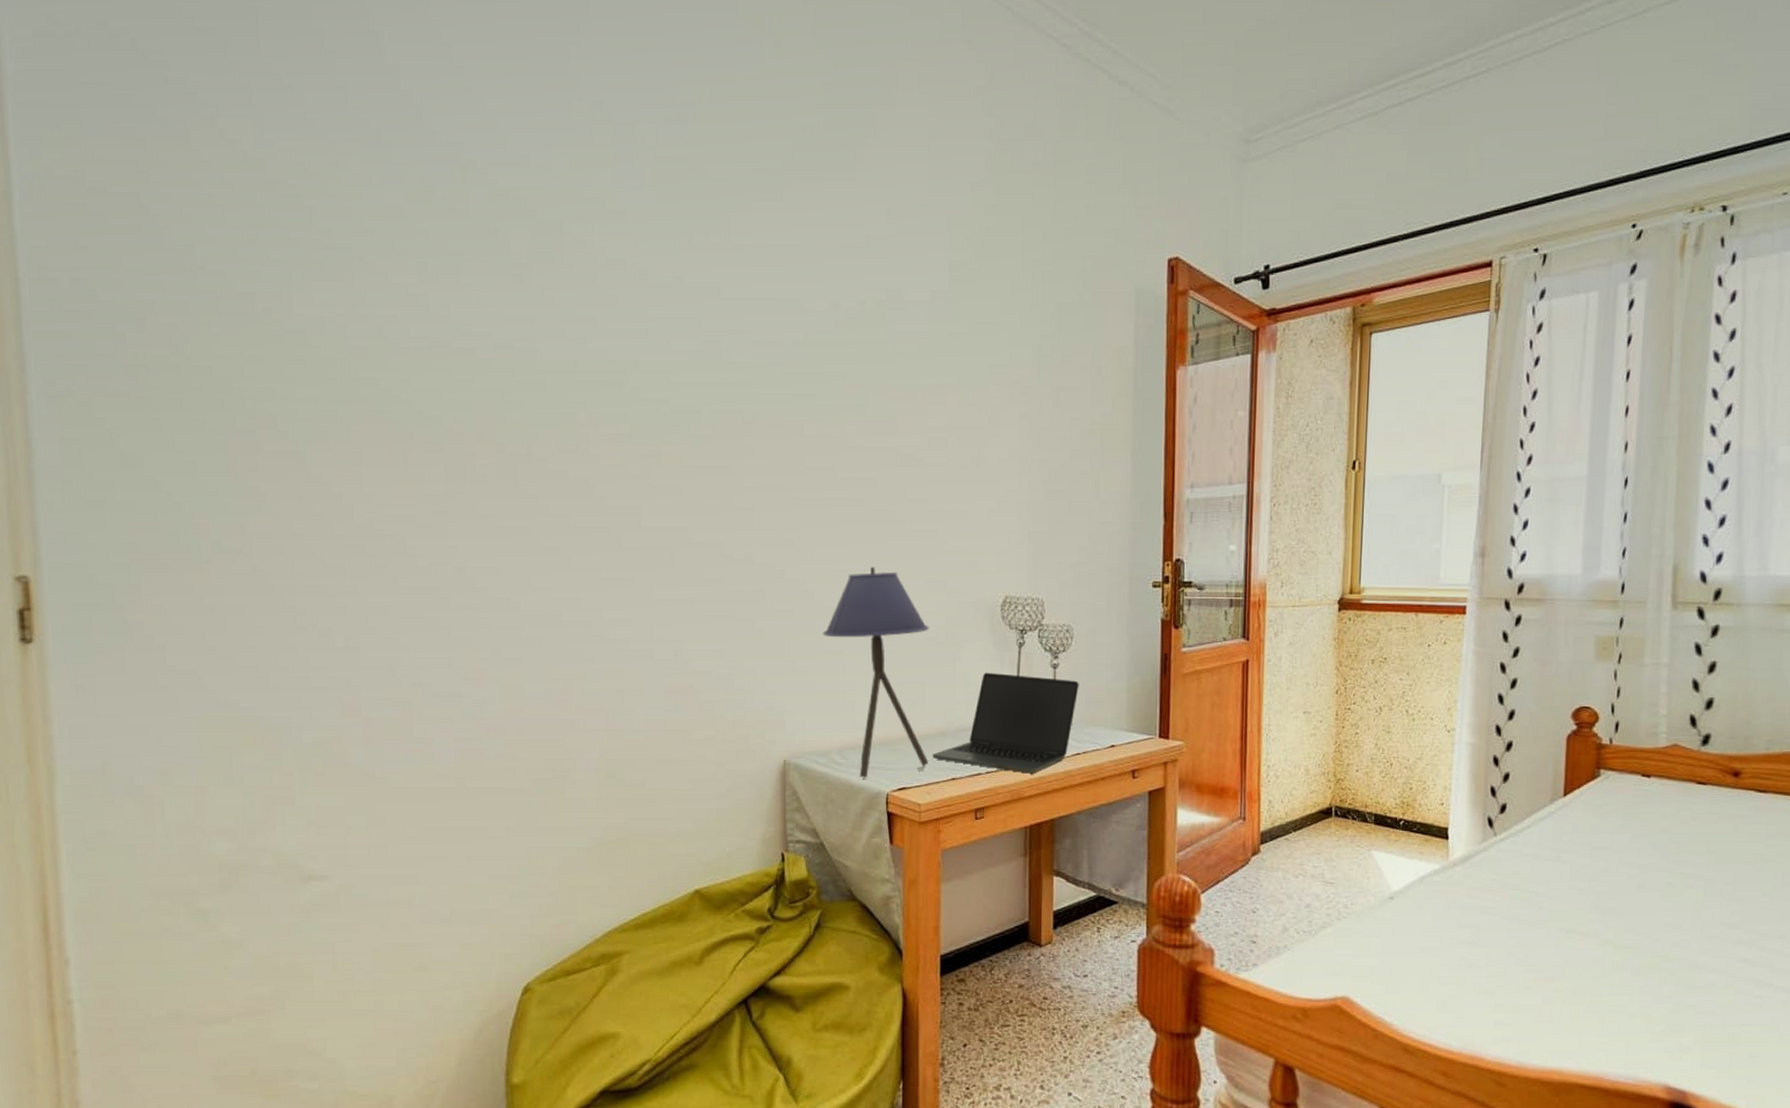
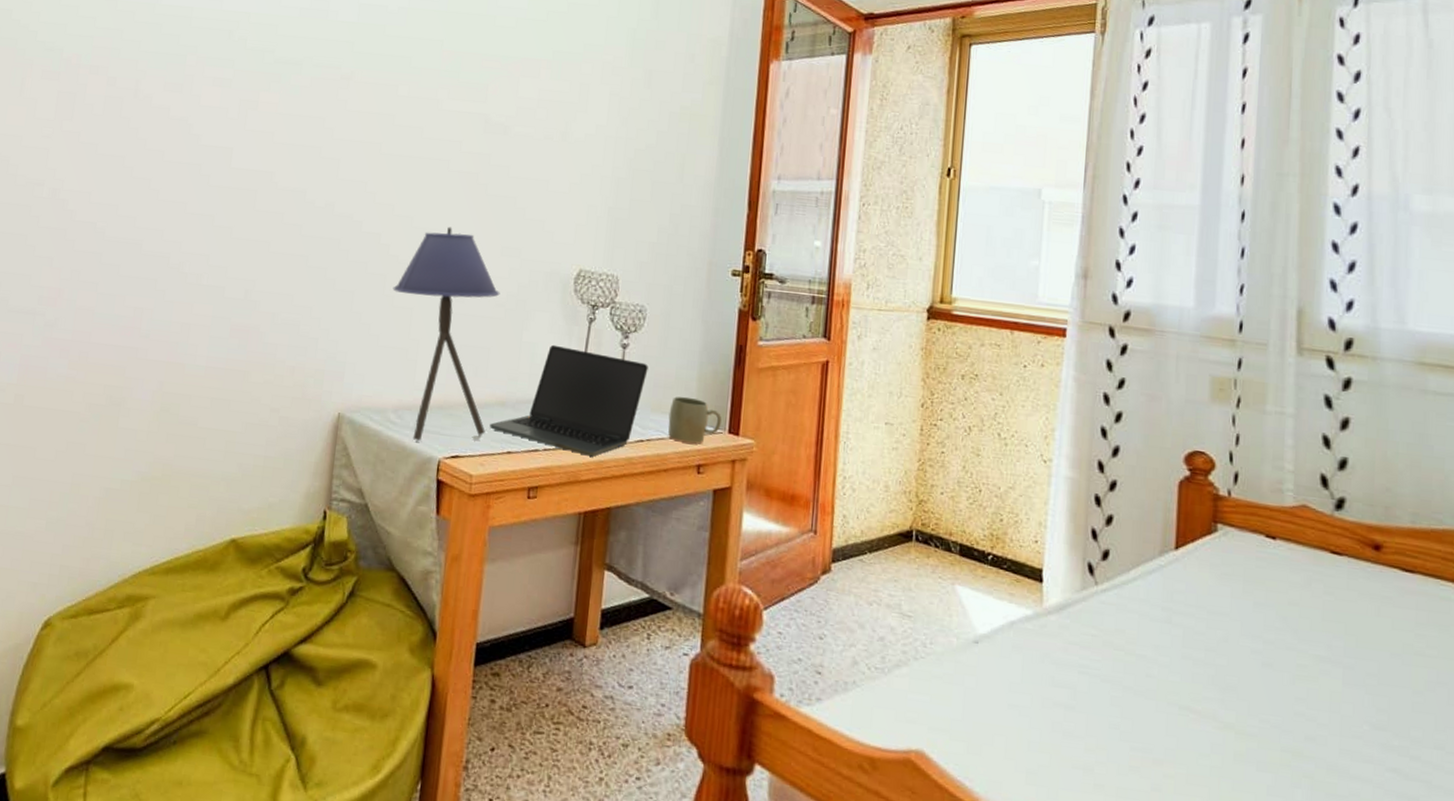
mug: none [1102,708,1152,751] -> present [668,396,722,444]

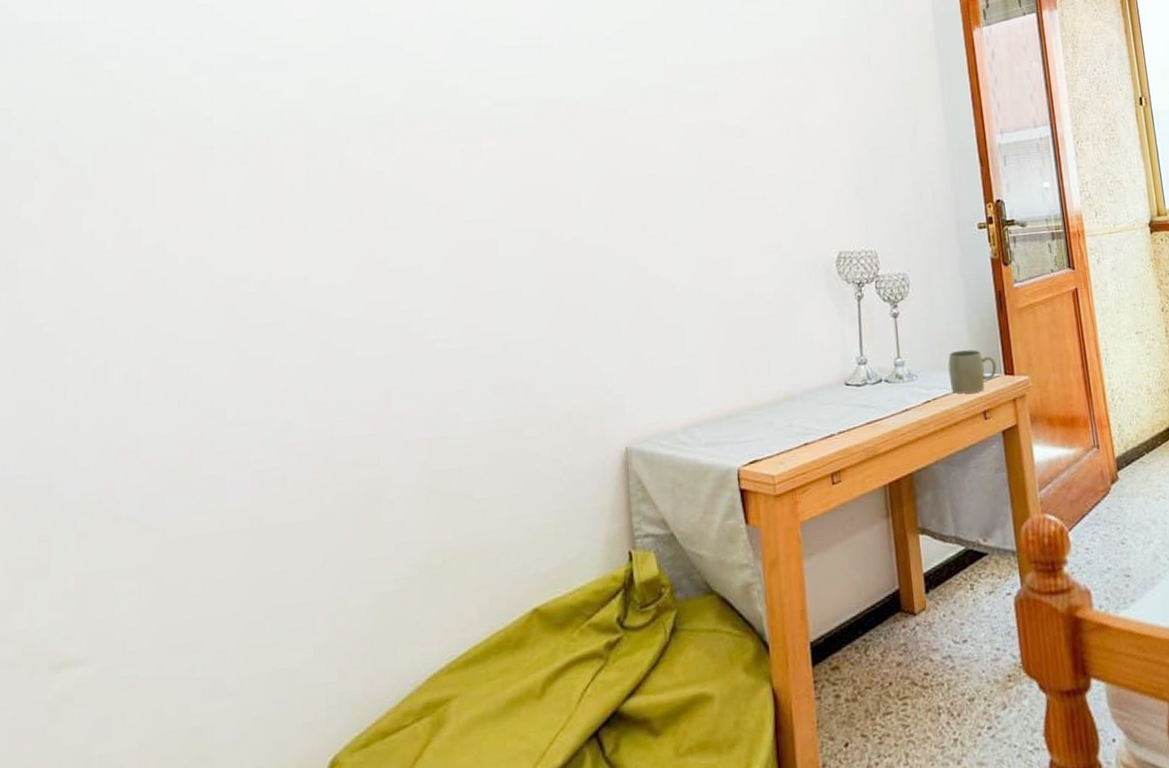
table lamp: present [392,226,500,442] -> none [659,236,779,457]
laptop: present [490,344,648,457] -> none [782,327,921,429]

